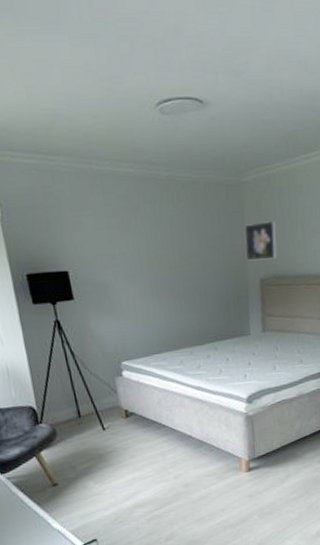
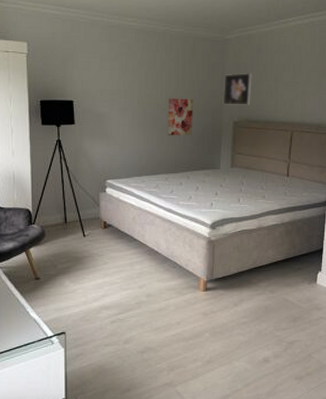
wall art: none [182,257,215,303] -> present [168,98,193,136]

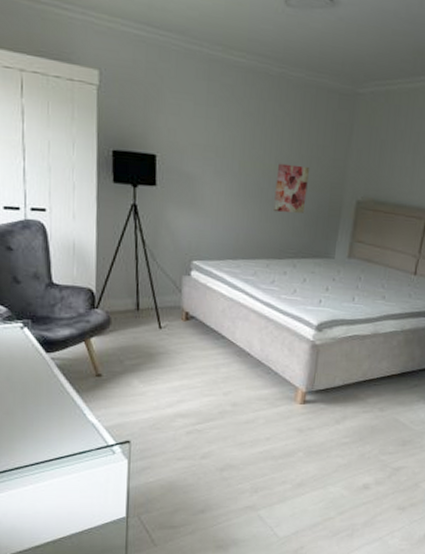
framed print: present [223,73,252,105] -> none [345,139,386,182]

